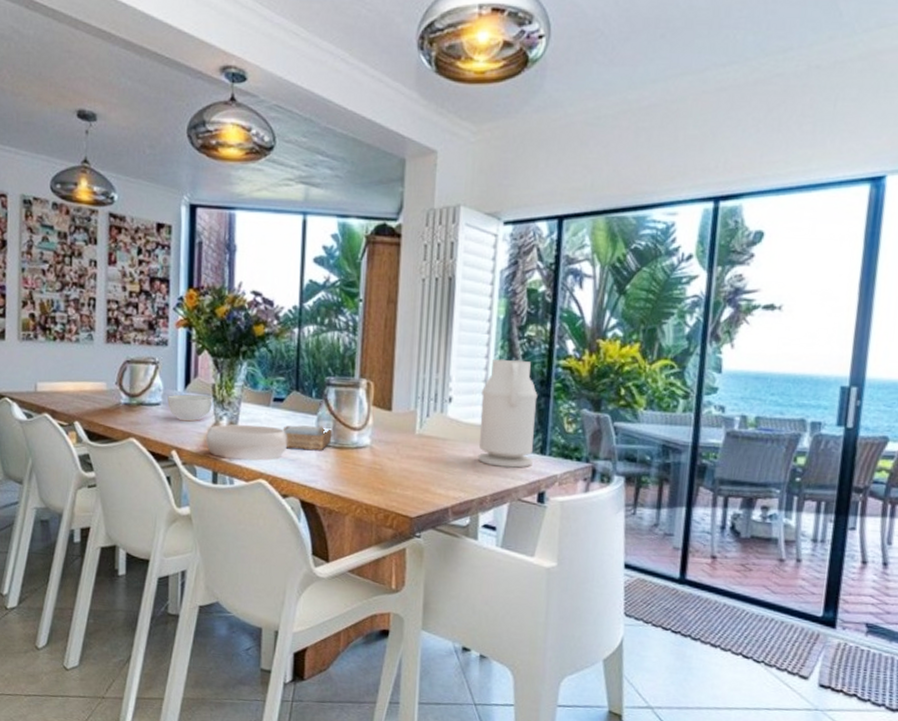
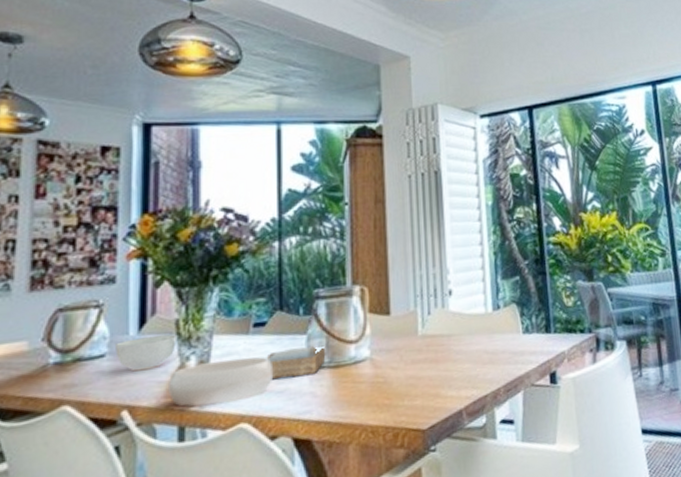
water jug: present [477,358,538,468] -> none [481,242,540,355]

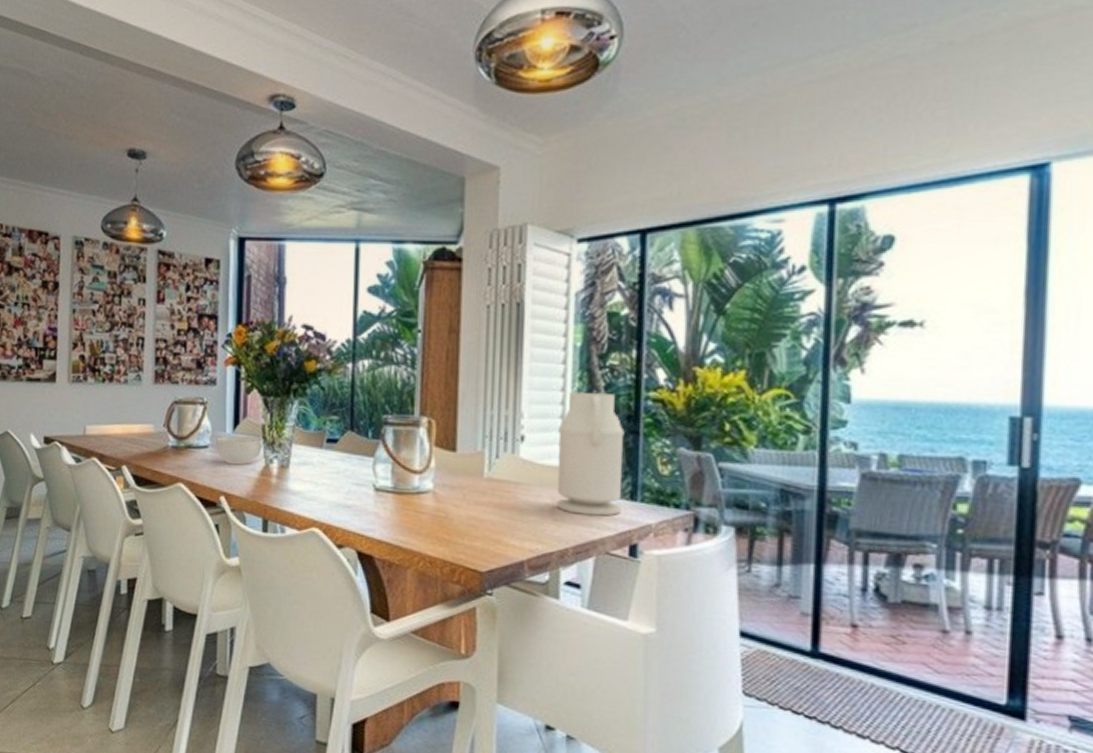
bowl: present [169,357,274,407] -> none [256,467,343,507]
napkin holder: present [266,346,326,380] -> none [336,468,391,497]
water jug: none [481,242,540,355] -> present [556,391,625,516]

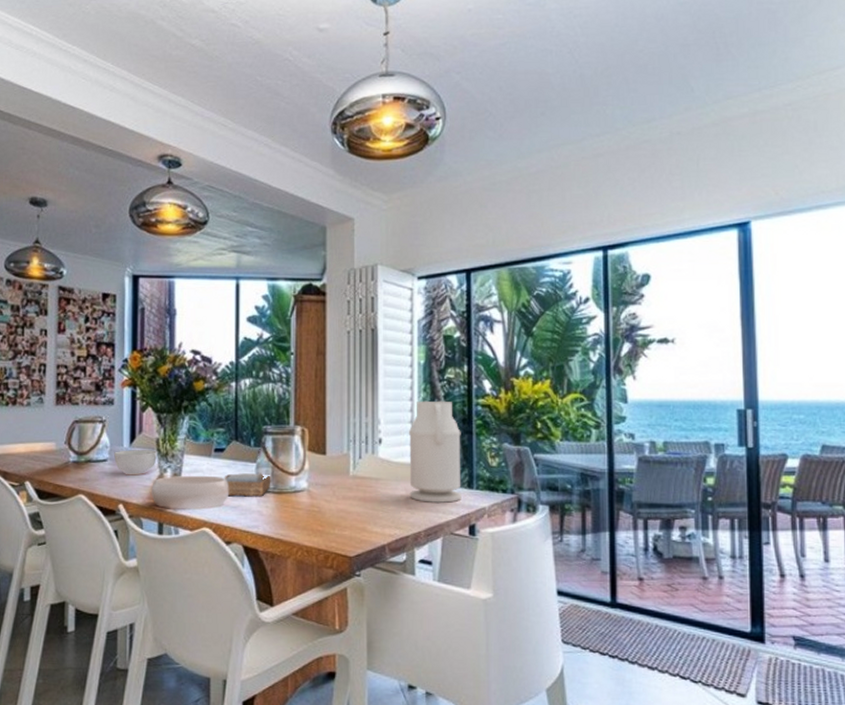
bowl: none [256,467,343,507] -> present [151,475,230,510]
napkin holder: none [336,468,391,497] -> present [224,473,271,497]

